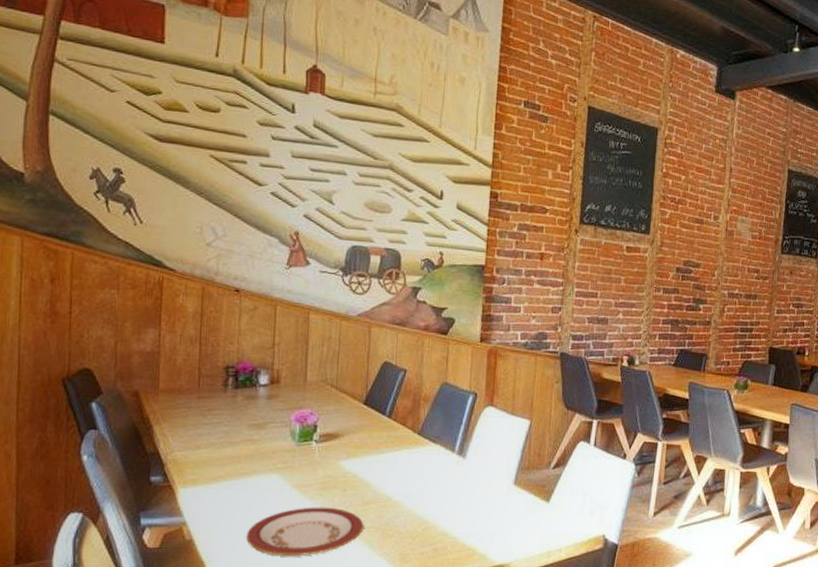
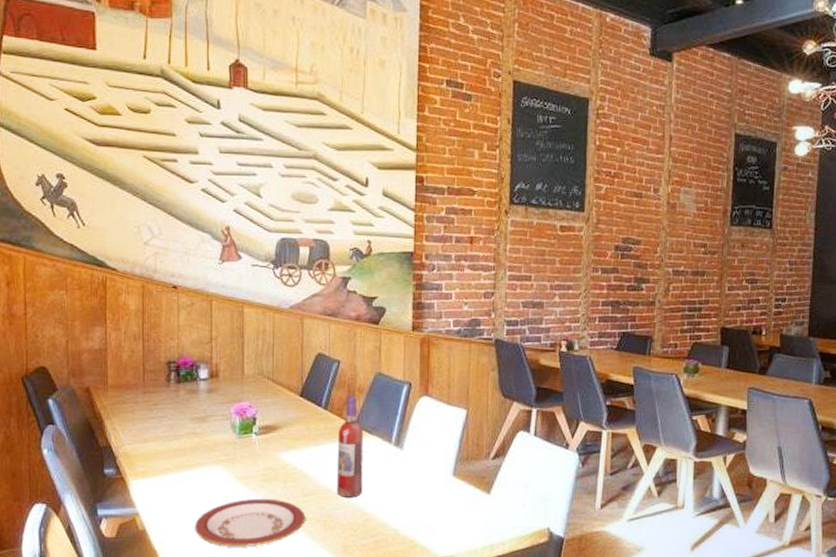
wine bottle: none [397,405,427,506] -> present [336,396,364,497]

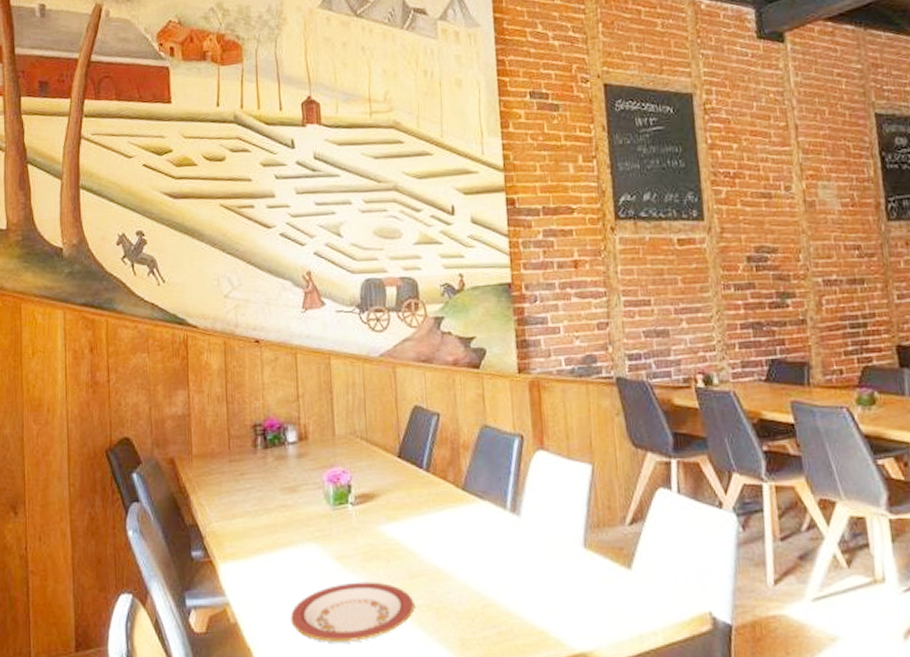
wine bottle: present [336,396,364,497] -> none [444,454,478,578]

